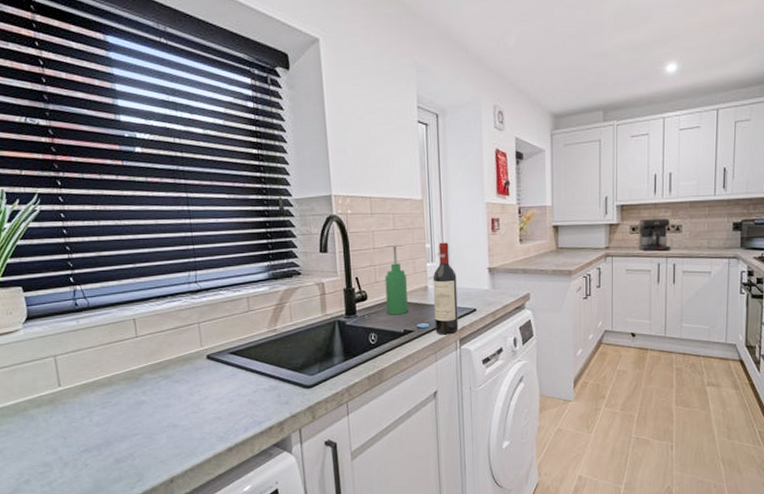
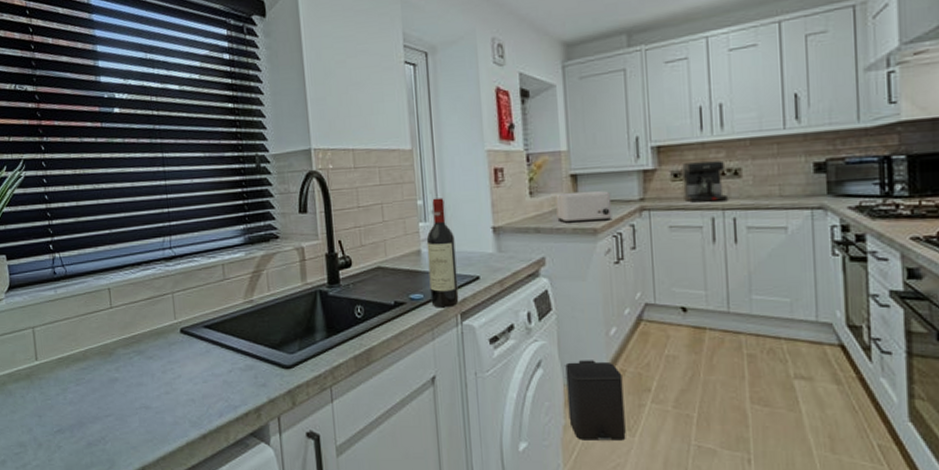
soap dispenser: present [385,244,408,315] -> none [371,202,399,284]
toaster: none [540,239,584,267] -> present [556,190,612,224]
pedal bin: none [542,375,585,438] -> present [565,360,626,442]

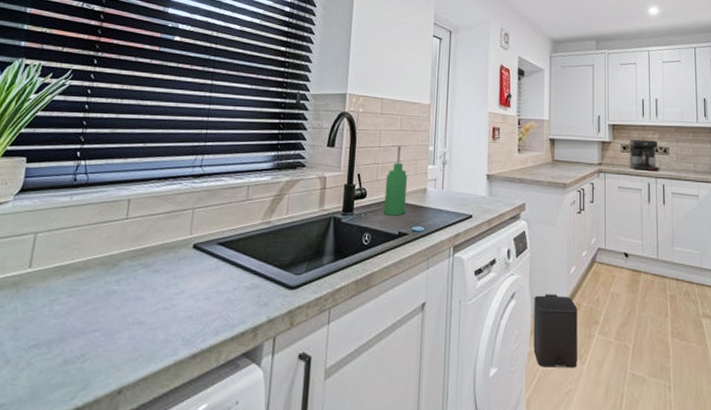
soap dispenser: none [371,202,399,284] -> present [384,144,408,216]
wine bottle: present [426,198,459,308] -> none [430,146,456,241]
toaster: present [556,190,612,224] -> none [537,152,578,179]

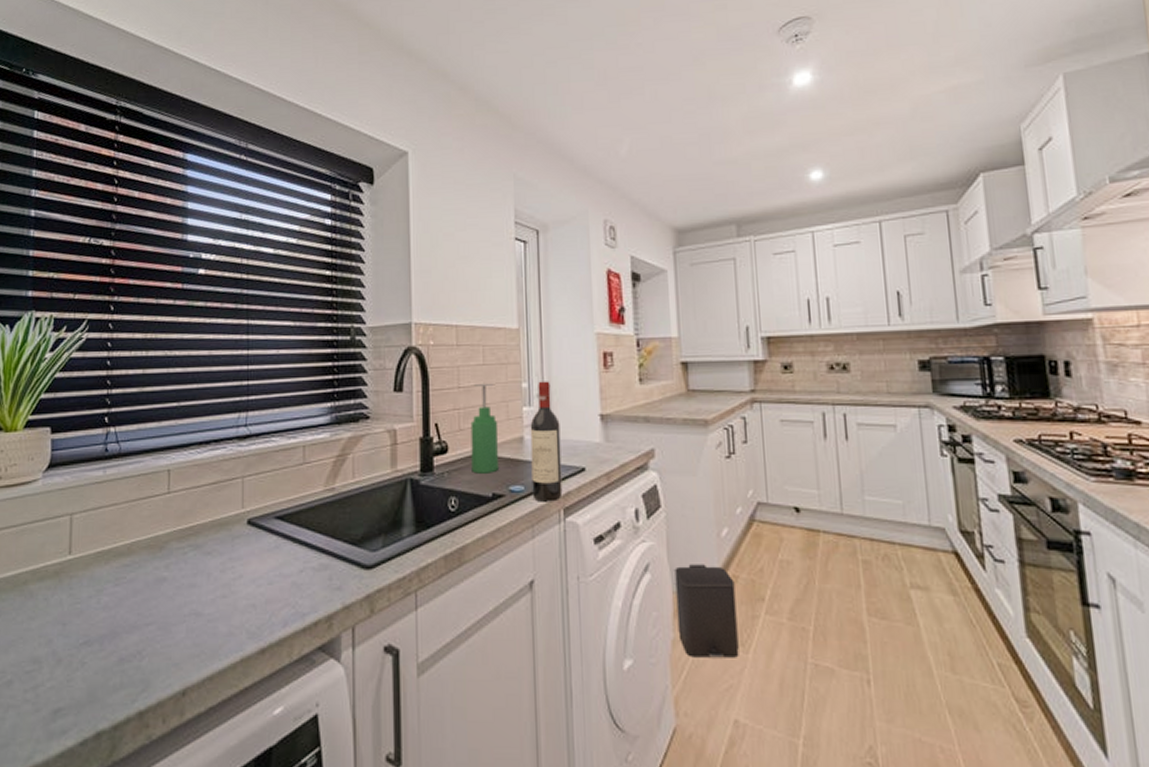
wine bottle: none [430,146,456,241] -> present [530,381,563,502]
coffee maker: present [629,139,659,171] -> none [792,354,837,396]

